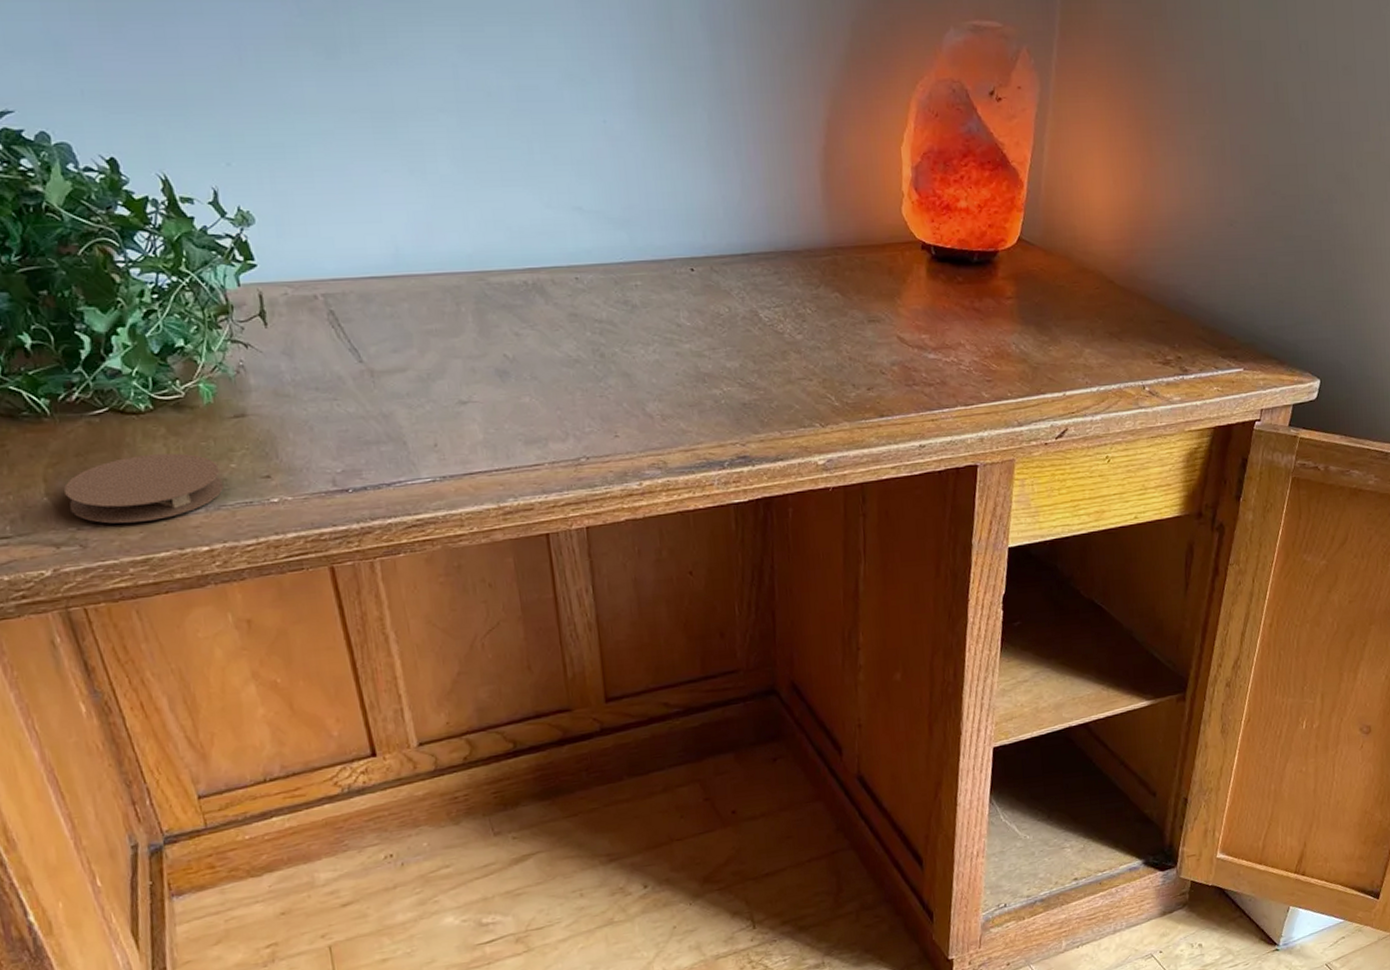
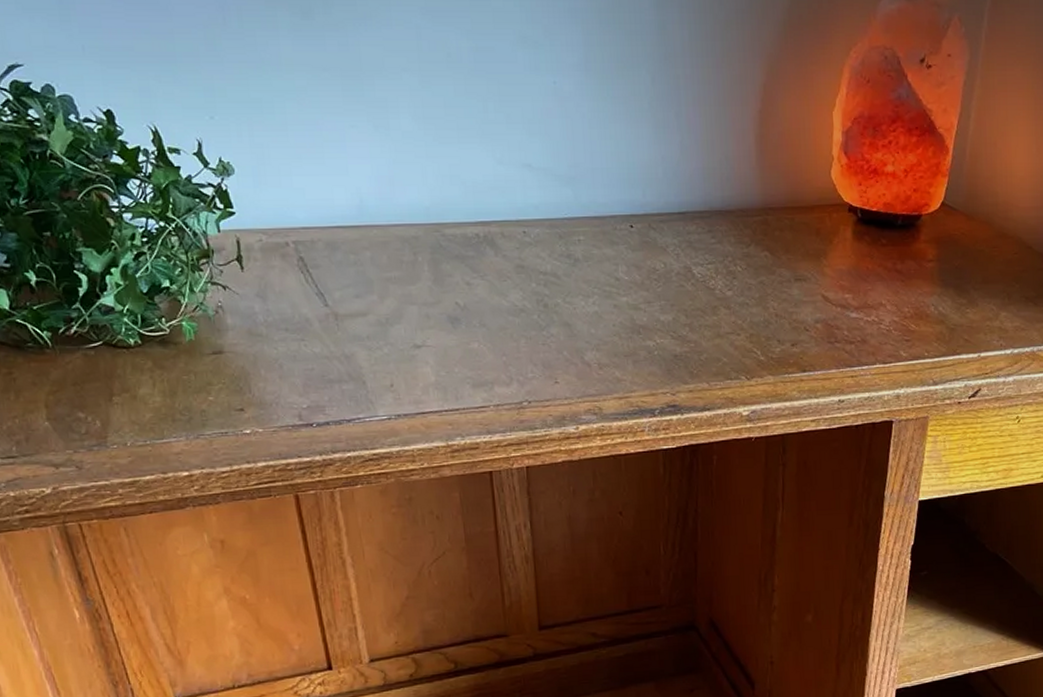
coaster: present [64,453,225,524] -> none [63,385,203,449]

